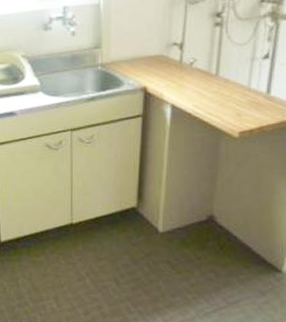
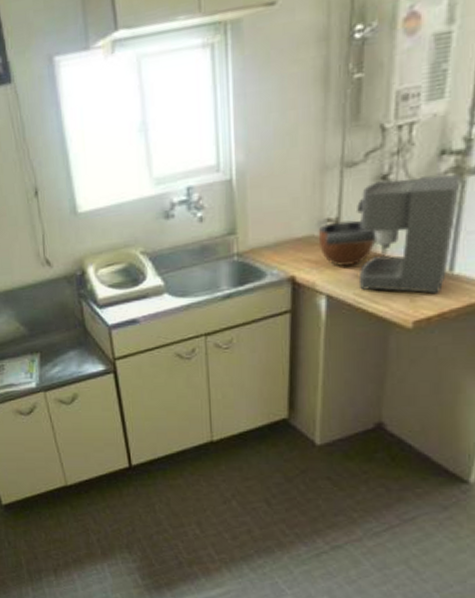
bowl: none [166,46,210,83] -> present [318,220,375,267]
coffee maker: none [172,16,276,111] -> present [326,174,461,295]

